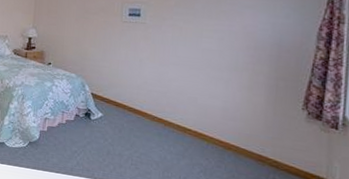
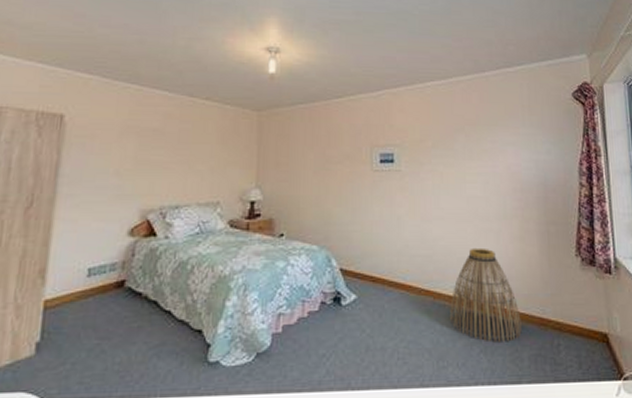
basket: none [176,90,241,169] -> present [449,247,522,343]

